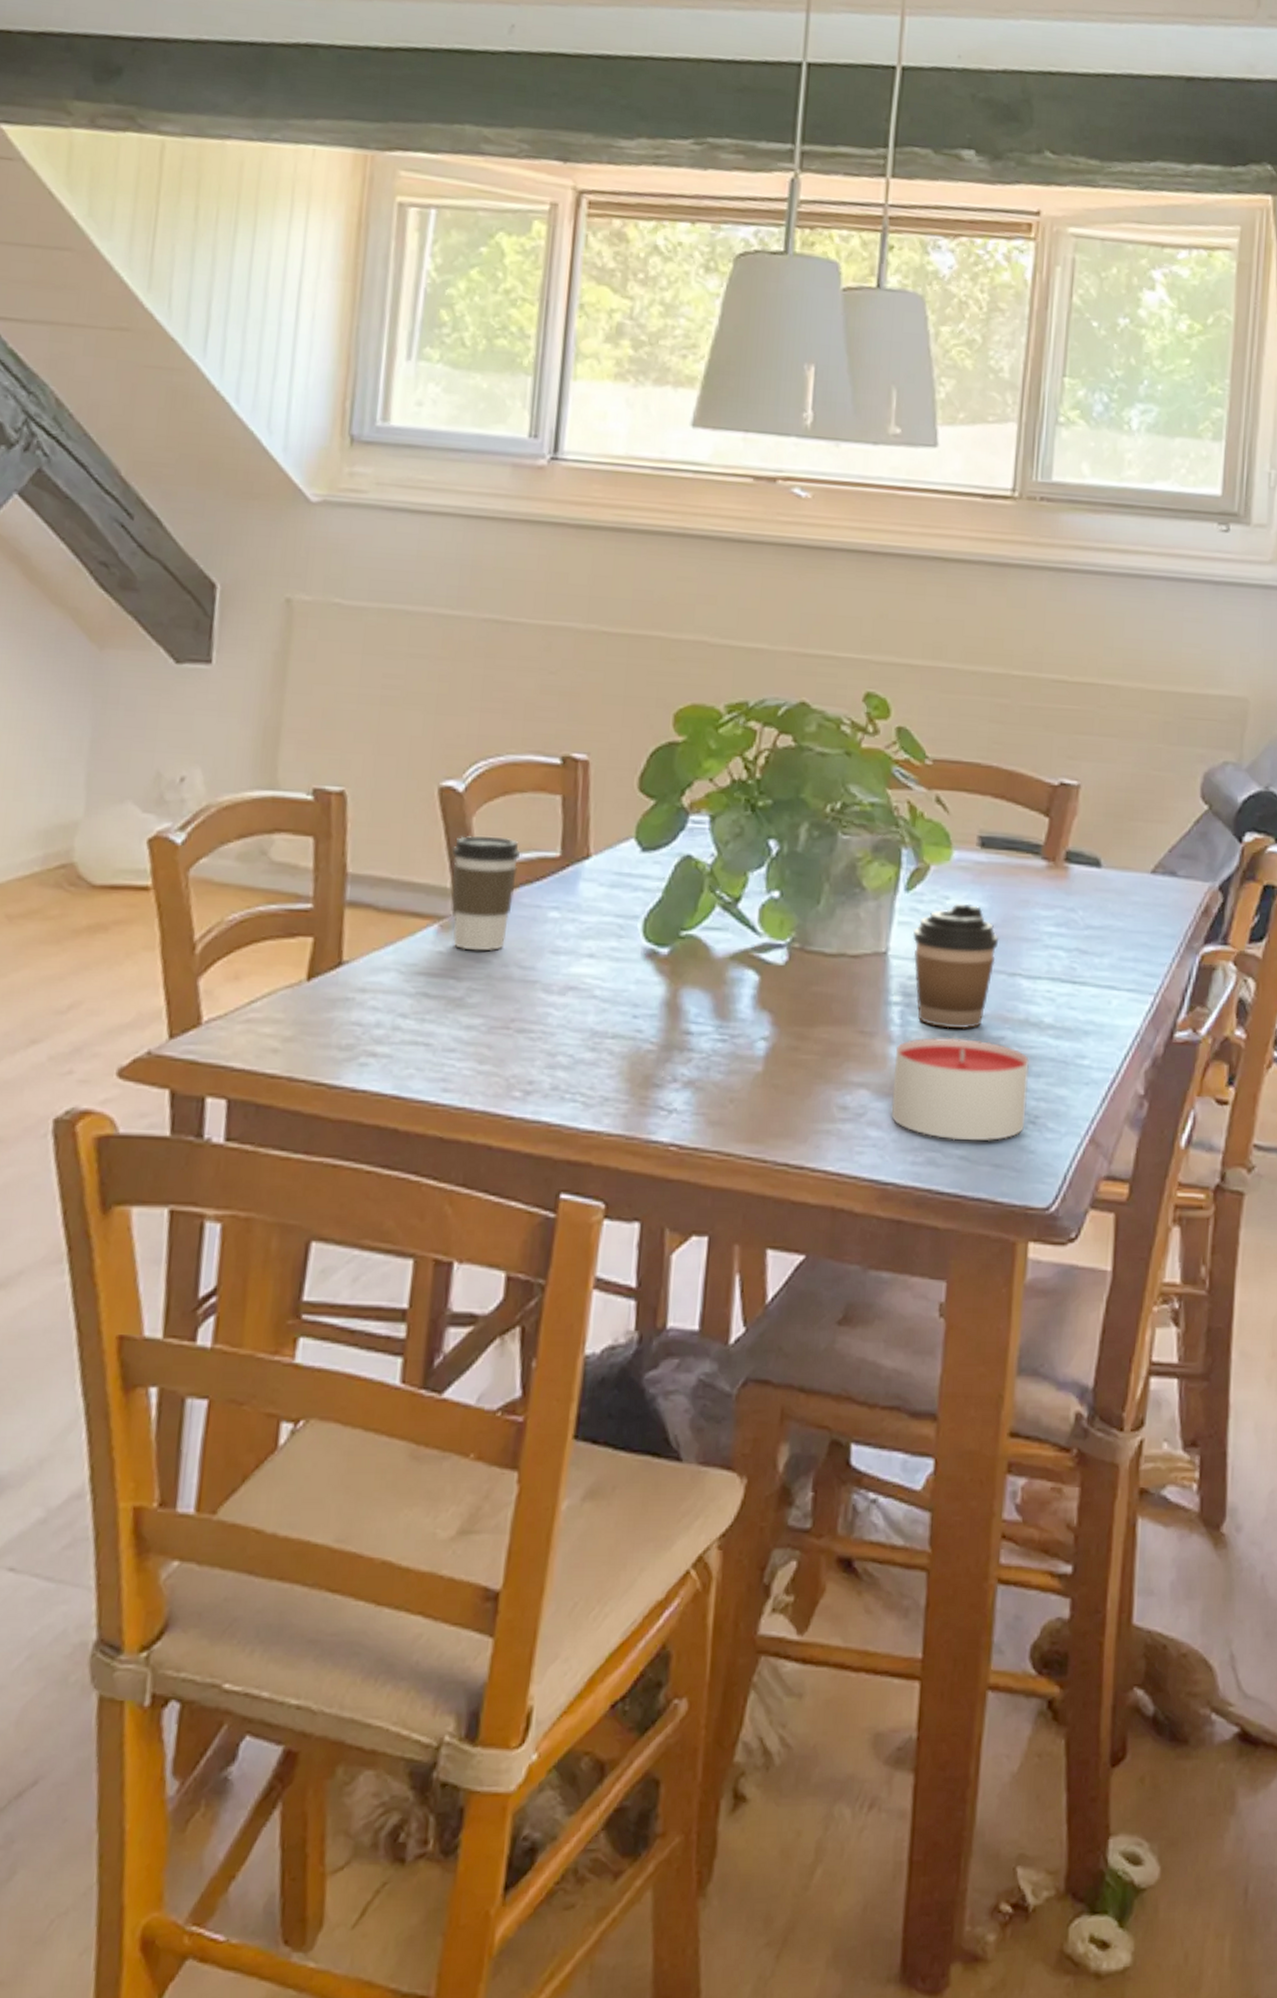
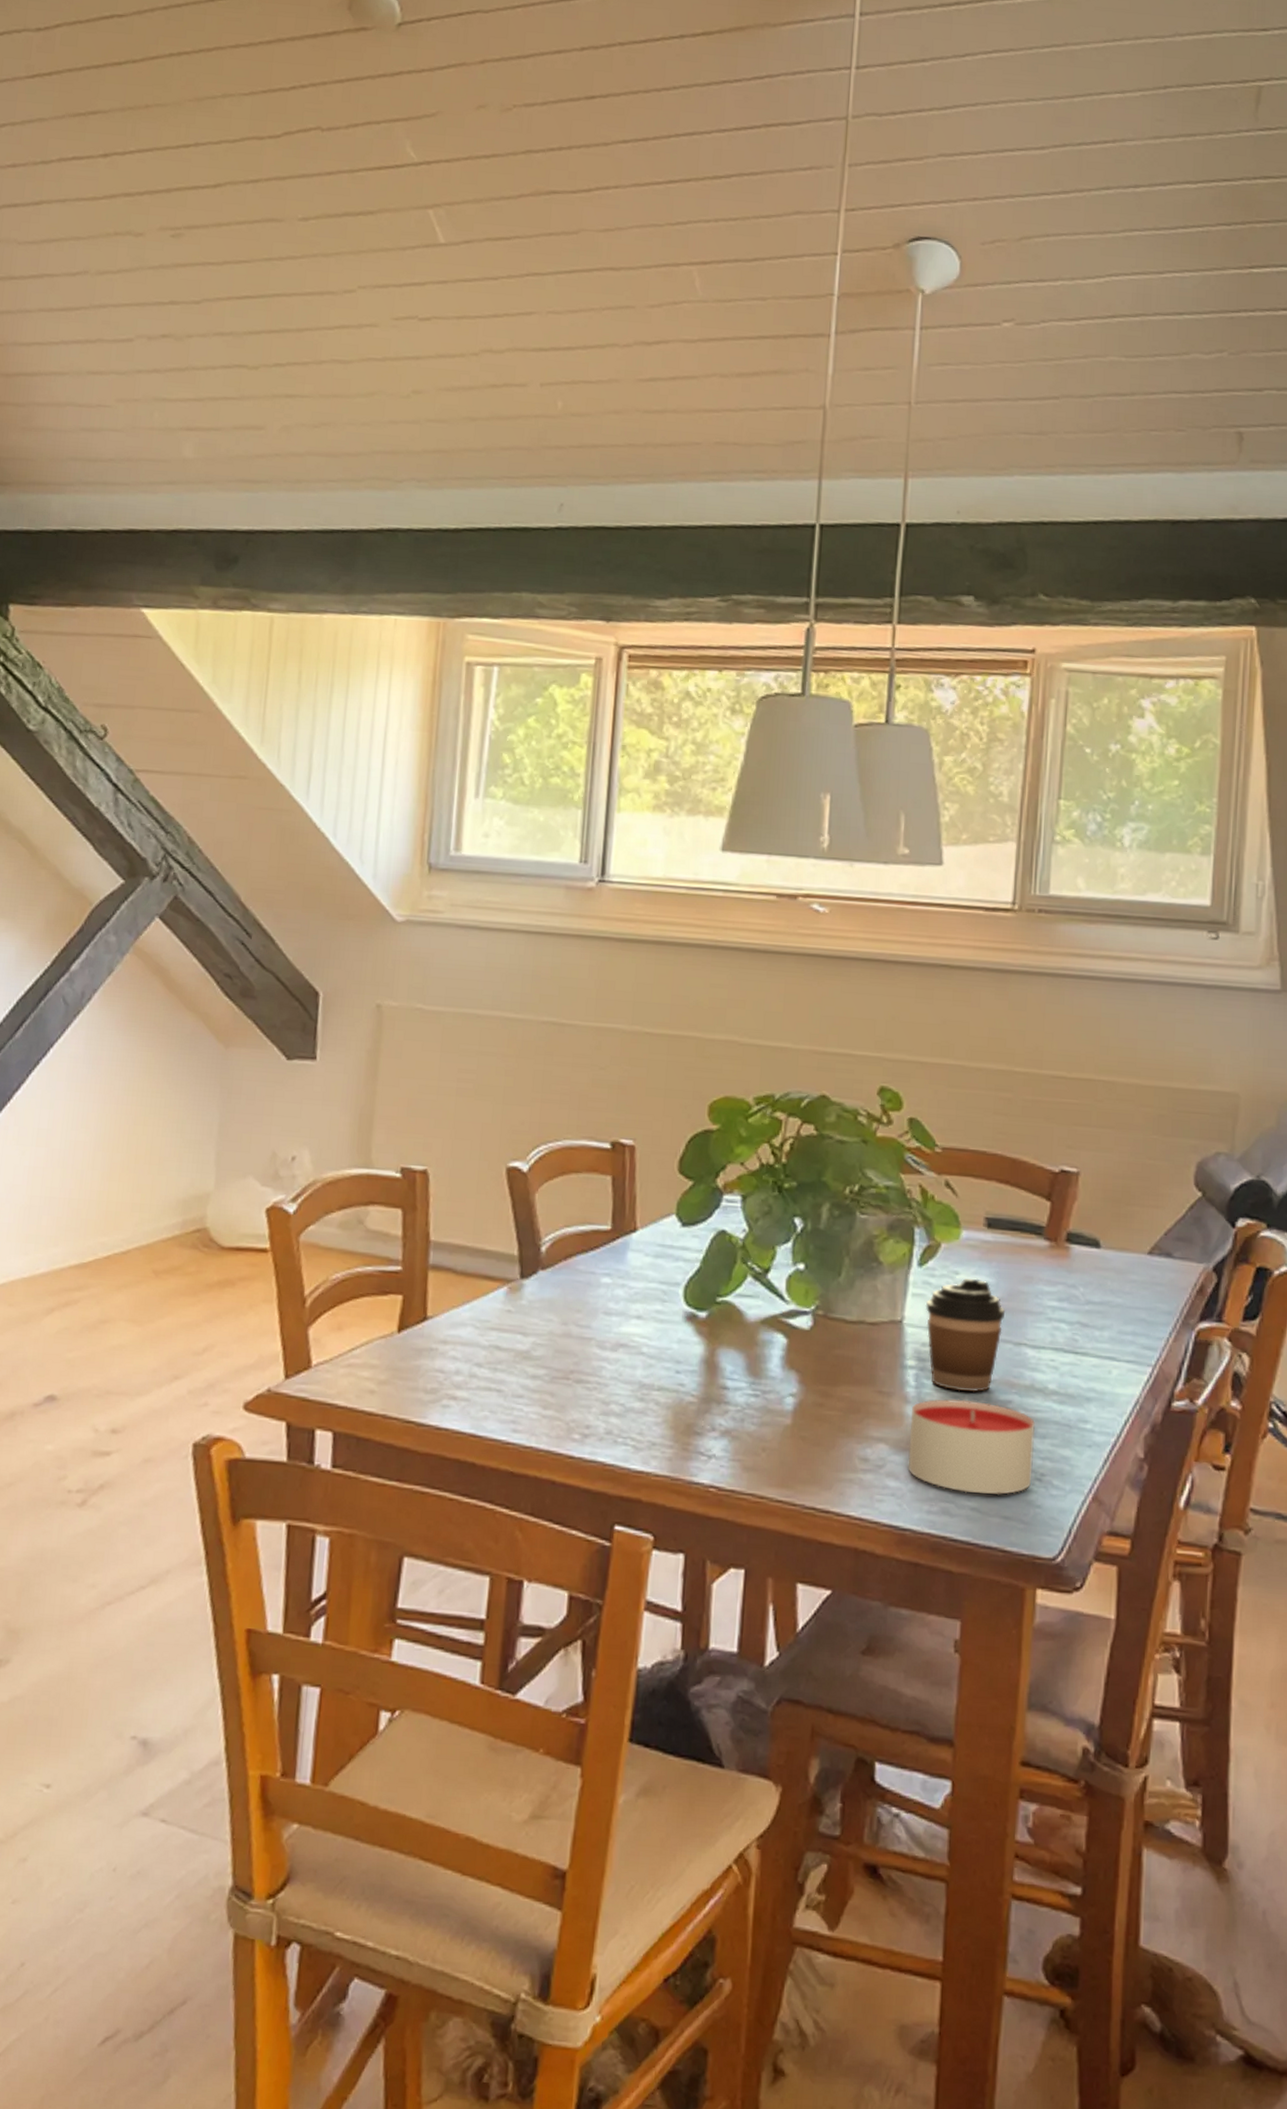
coffee cup: present [452,835,520,951] -> none [518,1210,576,1311]

